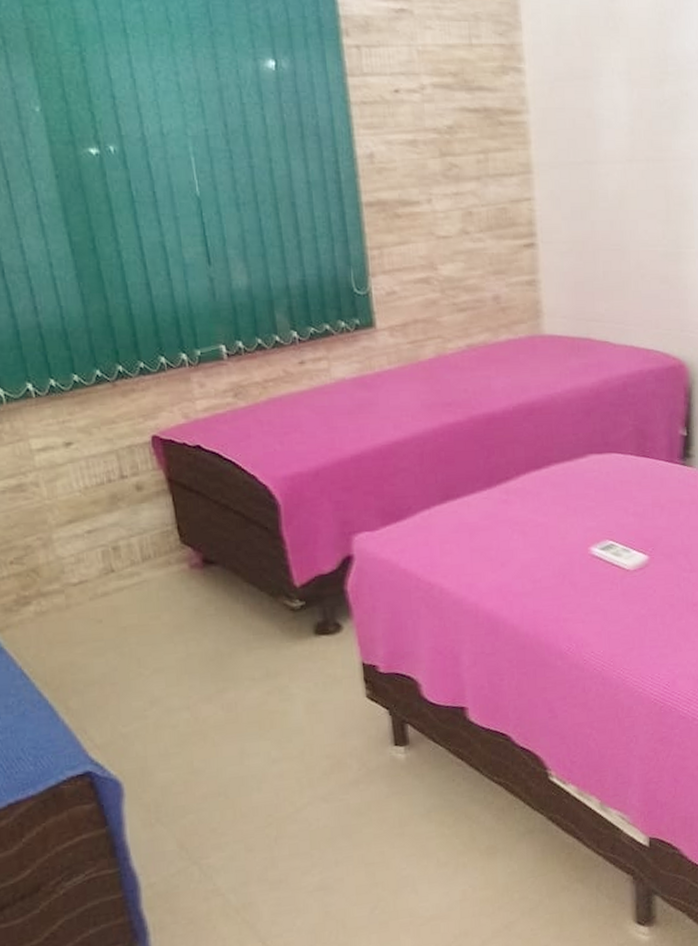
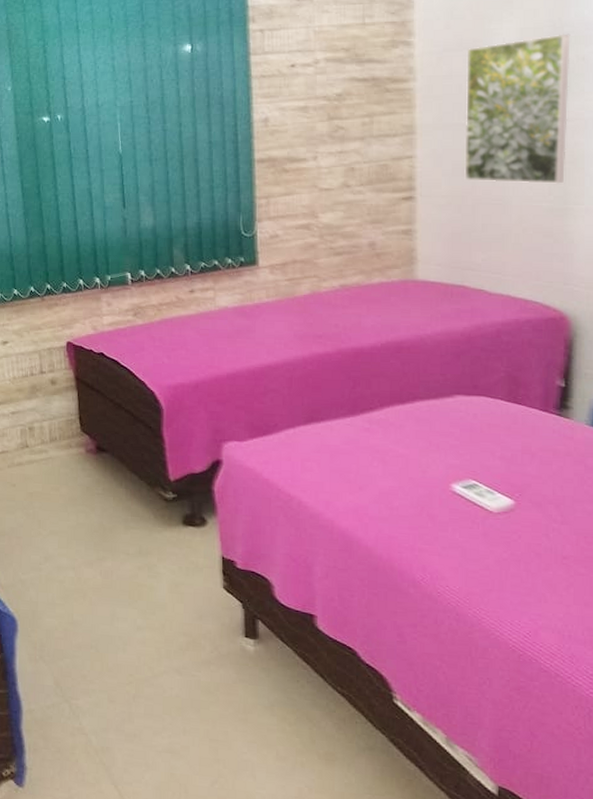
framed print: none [578,66,676,227] -> present [464,33,570,184]

